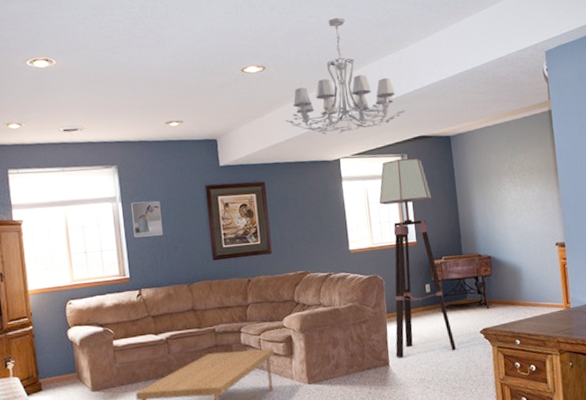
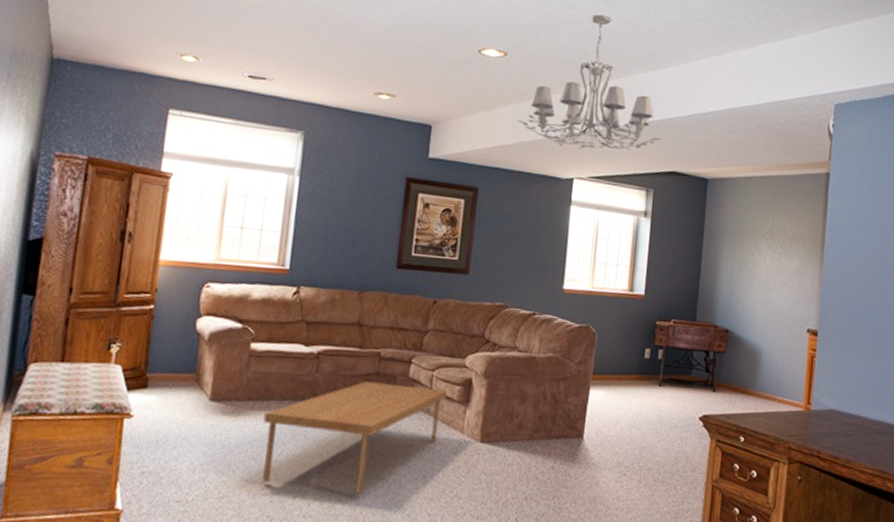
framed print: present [130,201,163,238] -> none [306,179,347,226]
floor lamp: present [379,158,456,358] -> none [593,193,674,434]

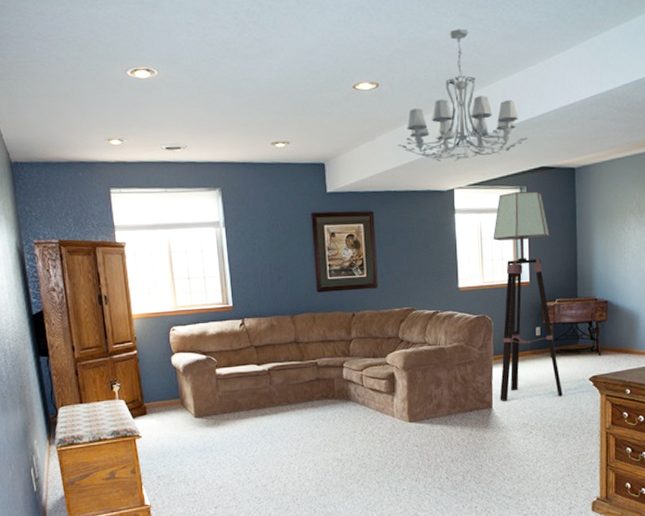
coffee table: present [262,381,448,496] -> none [237,384,377,475]
floor lamp: none [593,193,674,434] -> present [493,191,563,401]

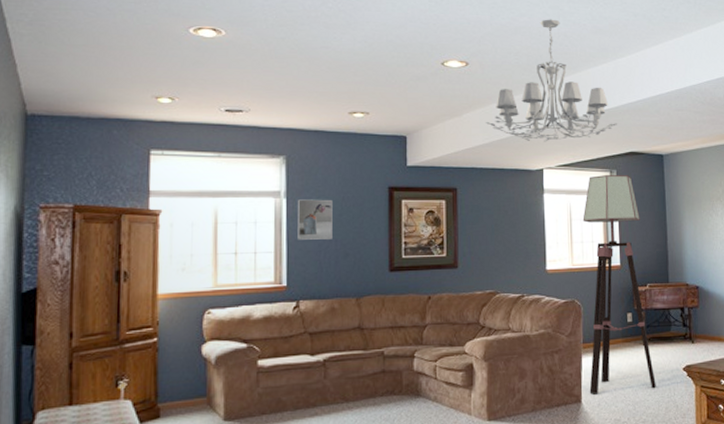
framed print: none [234,227,267,265] -> present [297,199,333,240]

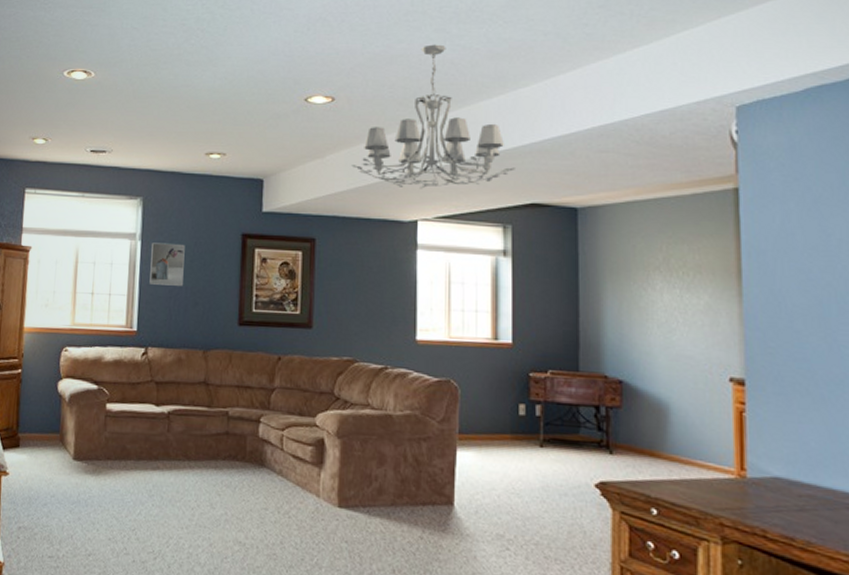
floor lamp: present [582,175,656,395] -> none [464,231,555,503]

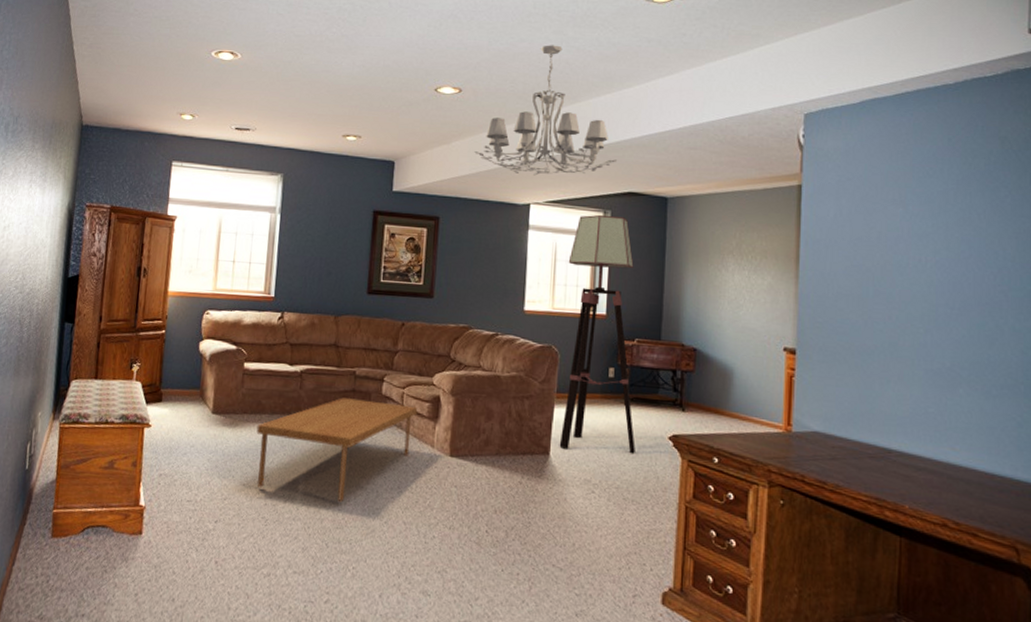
coffee table: none [121,441,300,560] -> present [256,397,418,503]
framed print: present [149,243,185,286] -> none [287,216,321,257]
floor lamp: none [464,231,555,503] -> present [559,215,636,453]

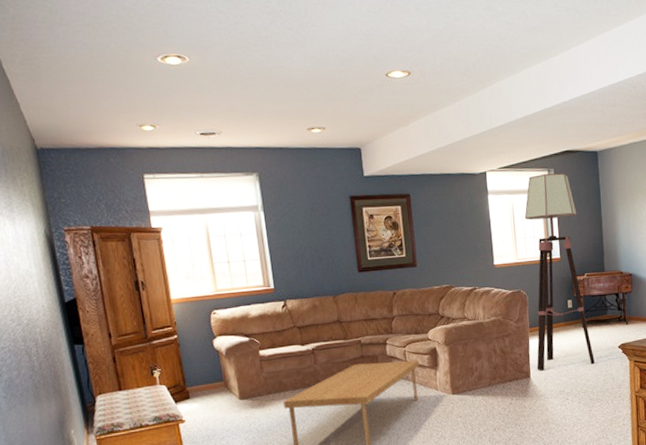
chandelier: present [474,45,617,176] -> none [431,21,553,146]

